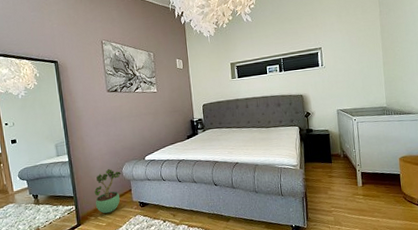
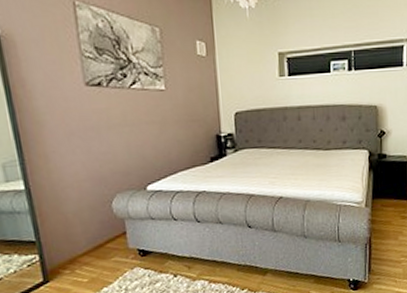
potted plant: present [95,169,121,214] -> none [69,202,110,266]

